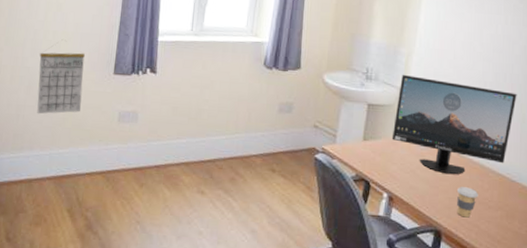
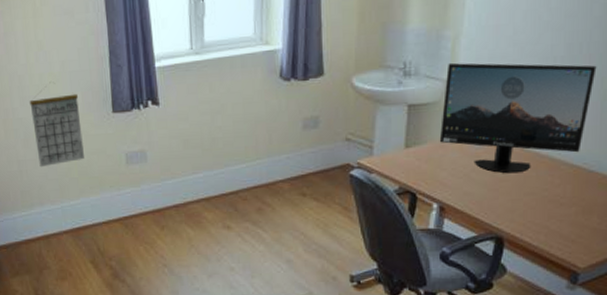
coffee cup: present [457,187,479,218] -> none [522,185,548,219]

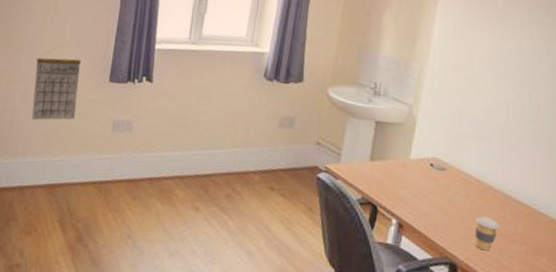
monitor: present [439,62,597,174] -> none [402,90,544,203]
coffee cup: none [522,185,548,219] -> present [475,216,500,251]

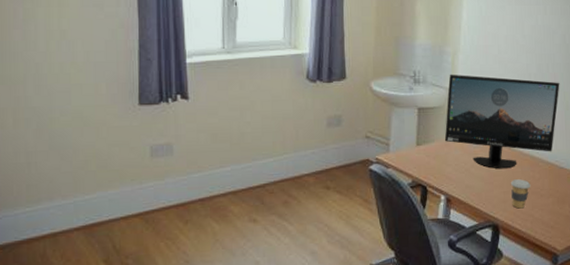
calendar: present [31,45,81,121] -> none [46,71,104,160]
monitor: none [402,90,544,203] -> present [444,74,560,169]

